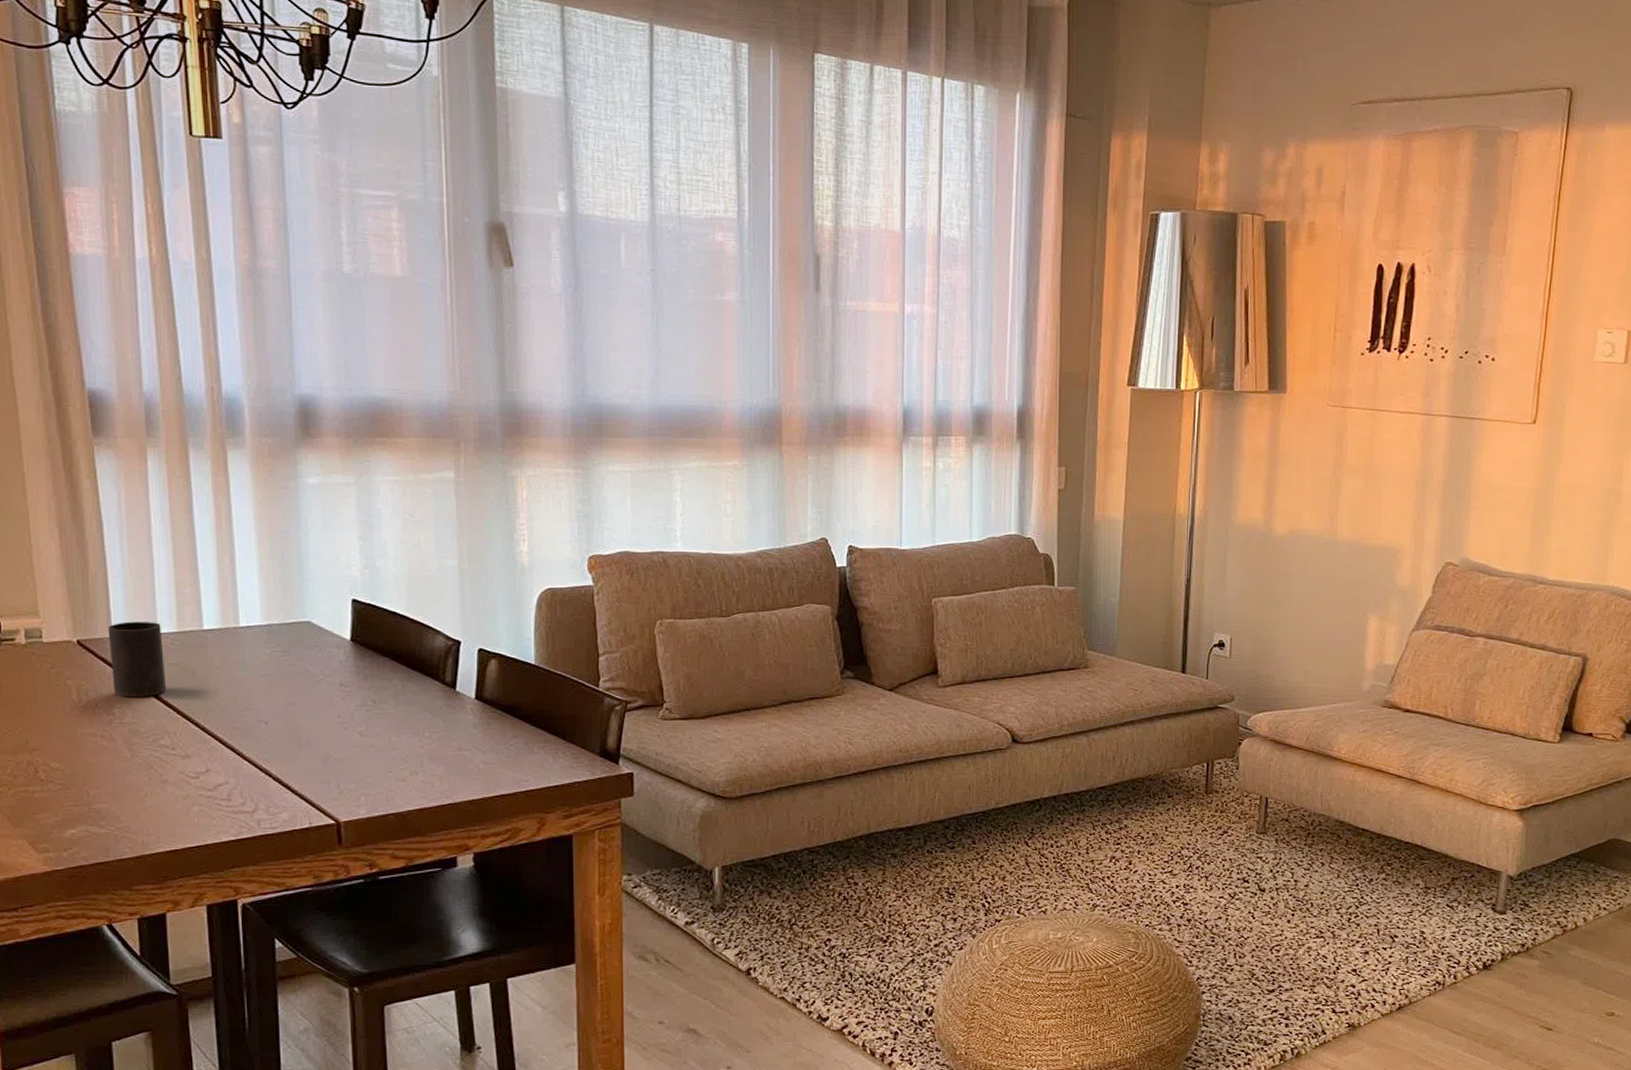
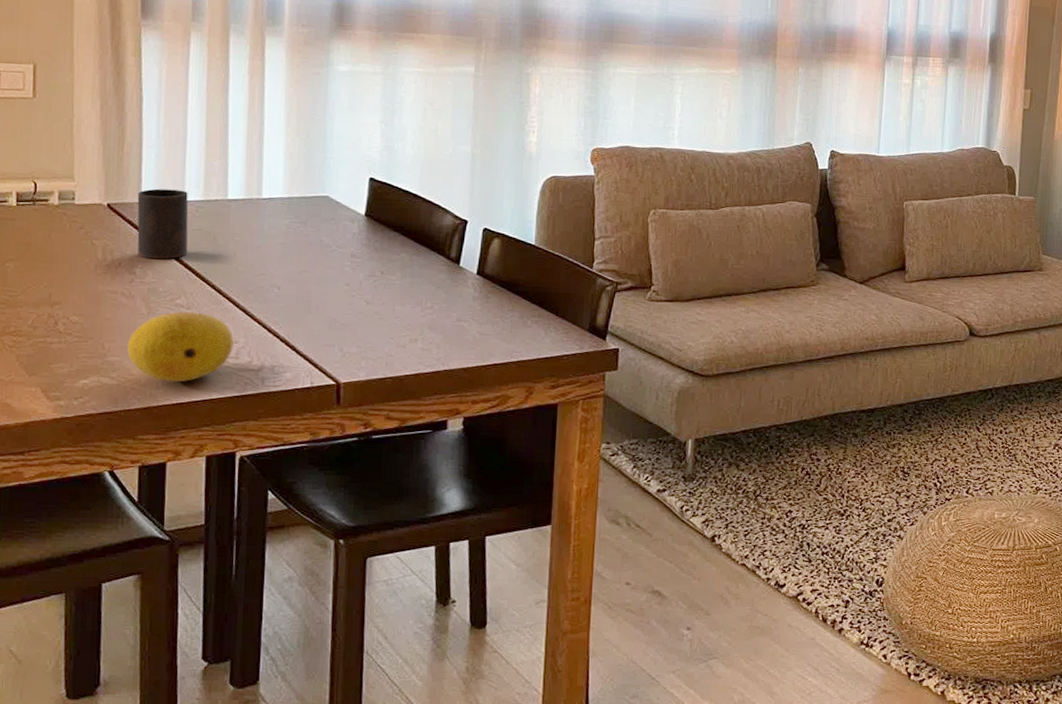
fruit: none [112,752,225,829] -> present [126,311,235,383]

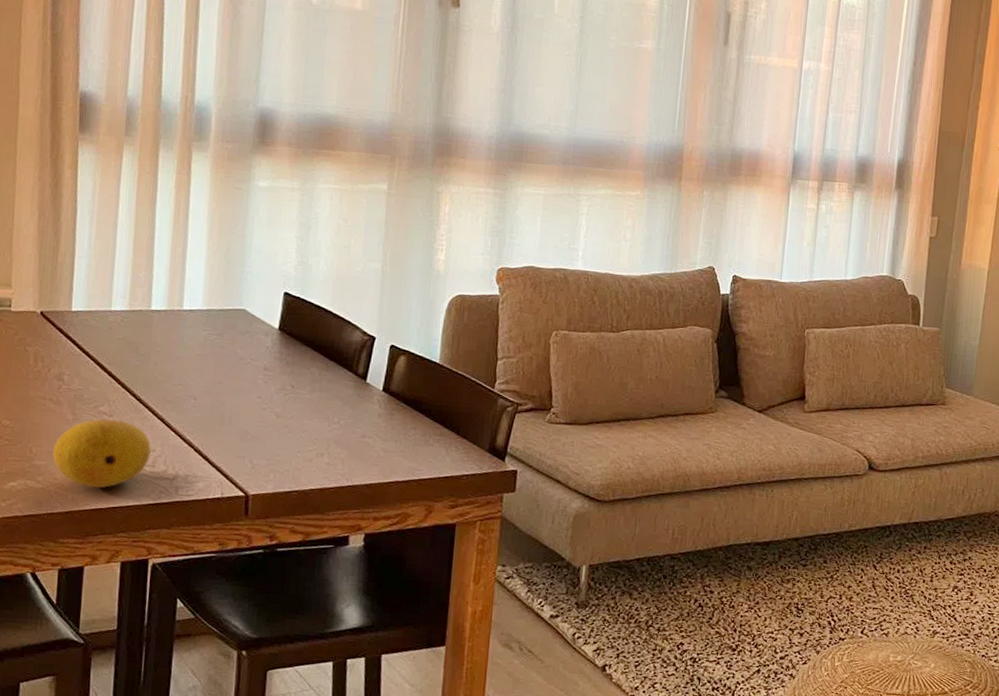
cup: present [137,188,189,259] -> none [66,298,115,367]

